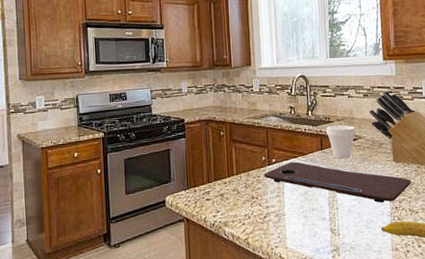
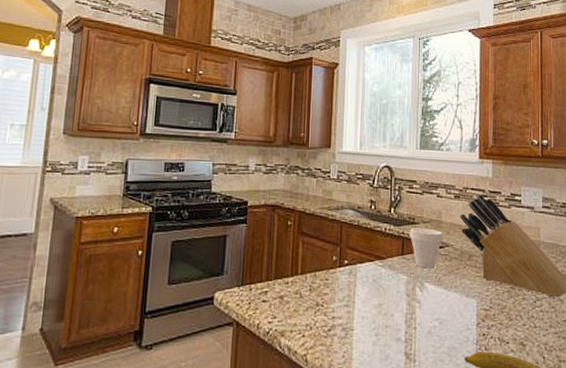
cutting board: present [263,162,412,203] -> none [332,266,504,327]

